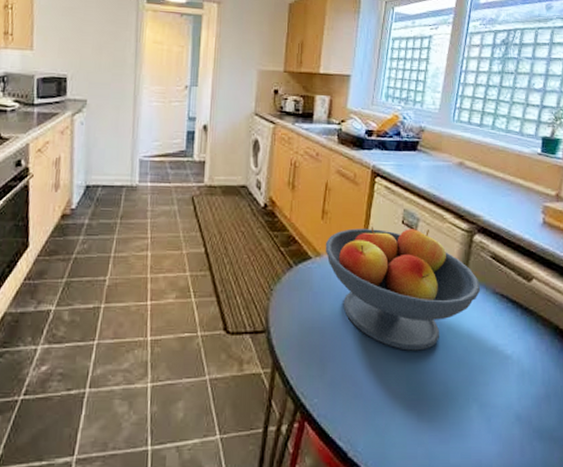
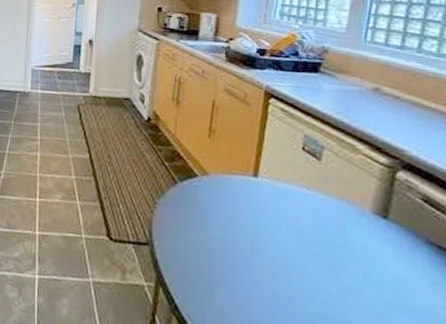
fruit bowl: present [325,226,481,351] -> none [212,150,409,295]

